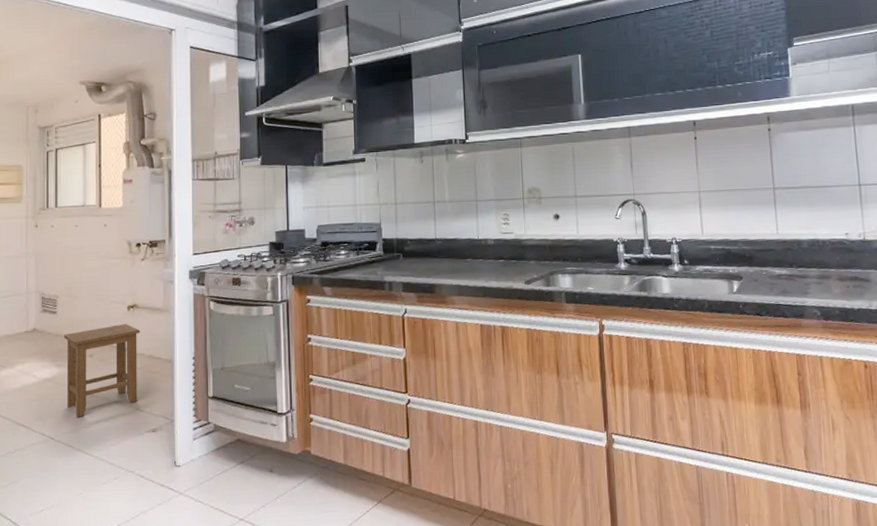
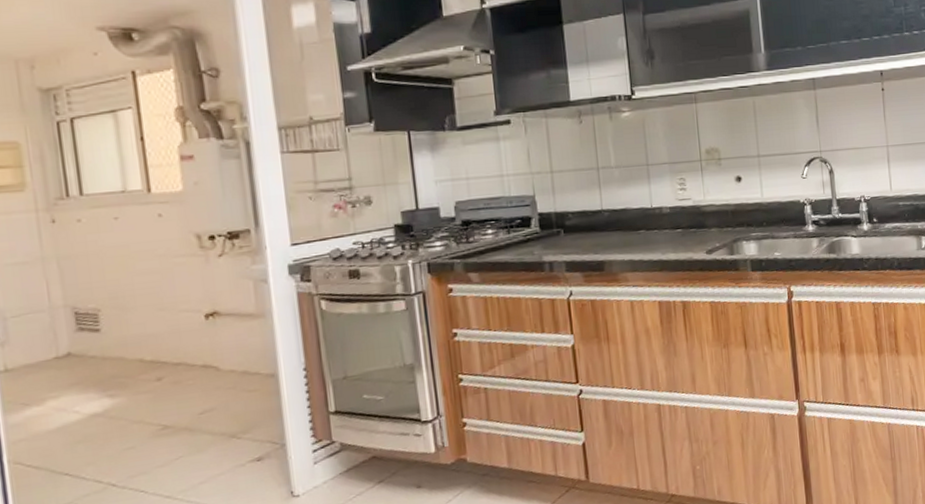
stool: present [63,324,141,417] -> none [114,336,232,456]

